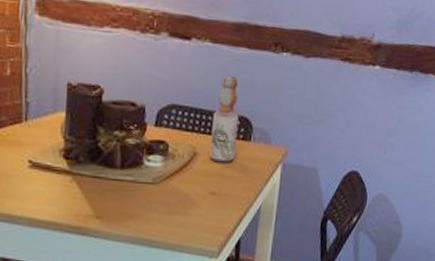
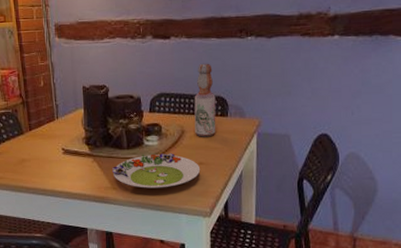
salad plate: none [97,178,212,220] -> present [112,153,201,188]

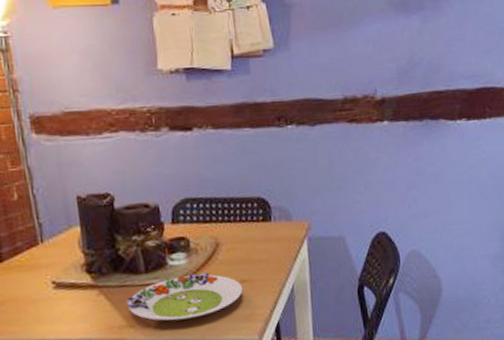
bottle: present [194,63,216,137] -> none [228,158,258,249]

